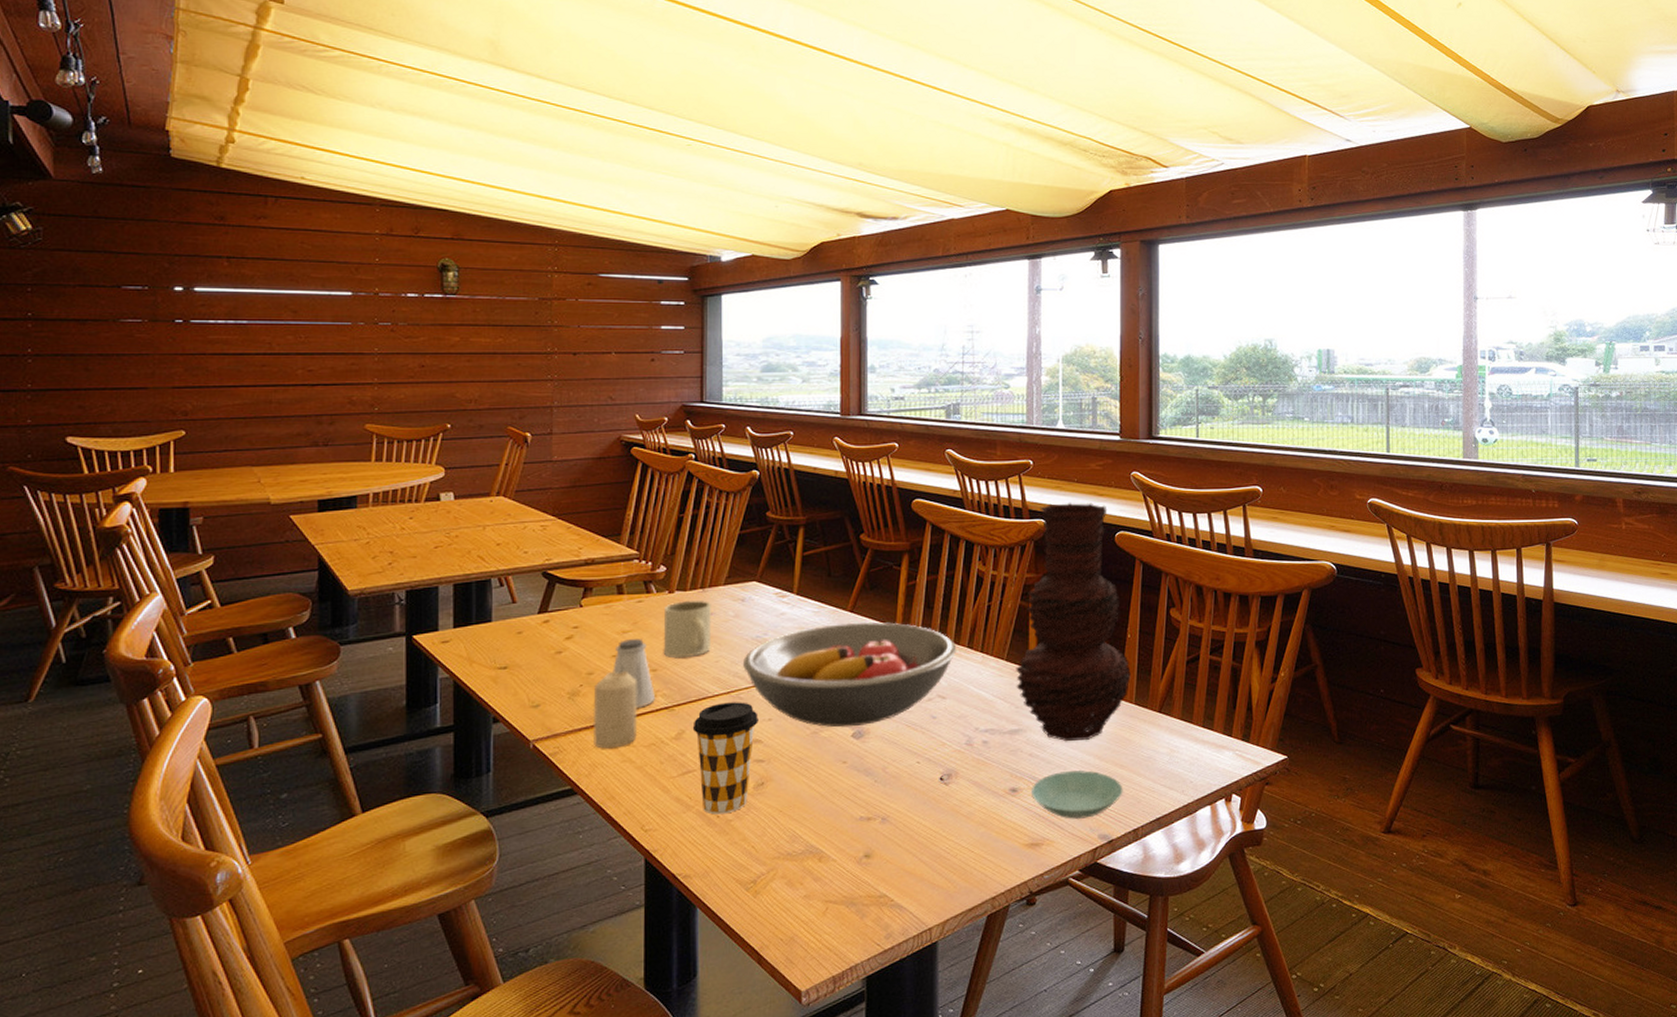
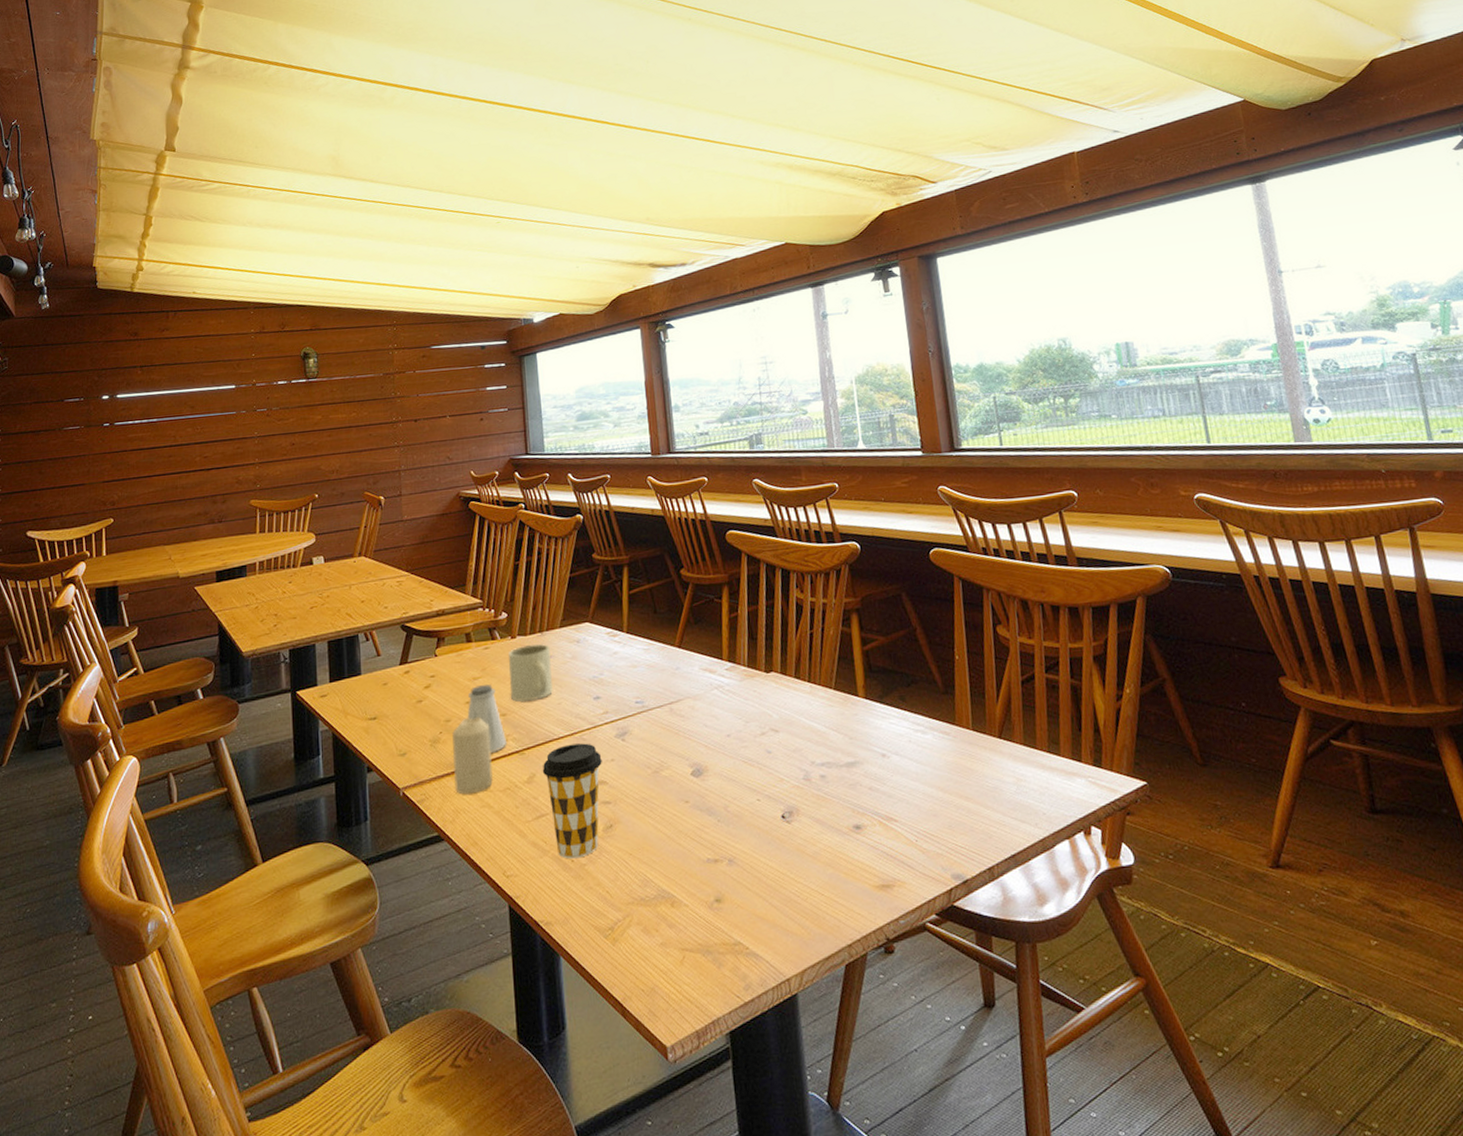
fruit bowl: present [743,622,957,728] -> none [583,656,785,766]
vase: present [1016,503,1131,742] -> none [845,521,965,774]
saucer: present [1032,769,1123,819] -> none [875,803,972,858]

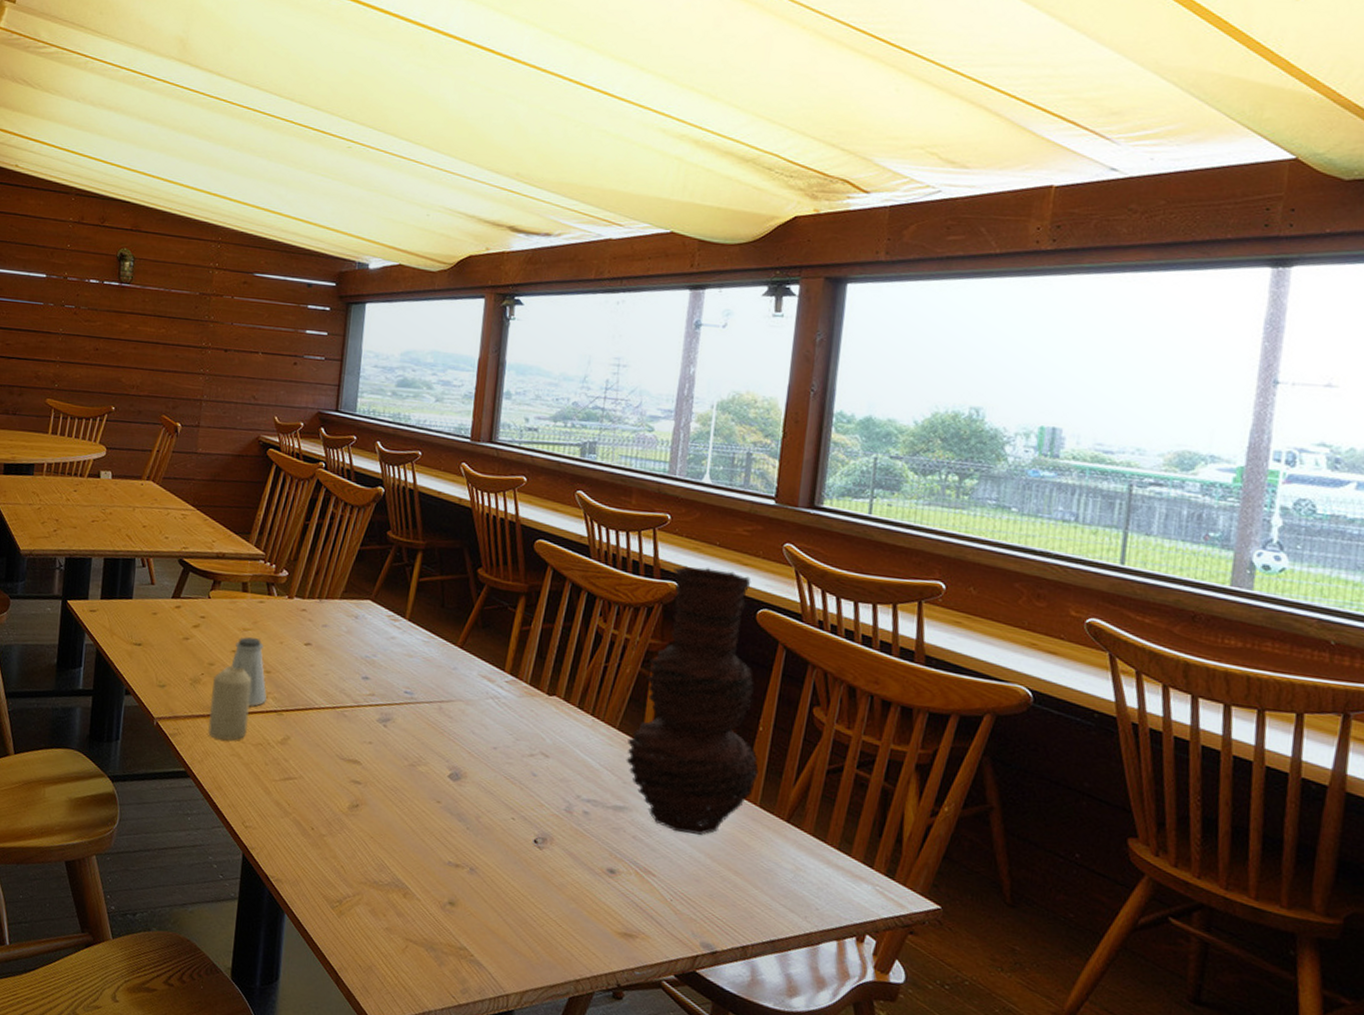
mug: present [509,644,553,702] -> none [278,608,326,666]
coffee cup: present [542,743,602,859] -> none [297,716,360,828]
vase: none [845,521,965,774] -> present [626,565,759,835]

